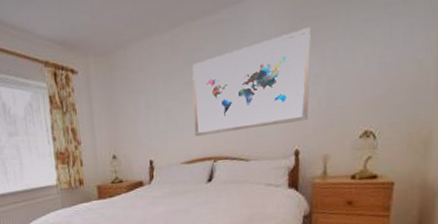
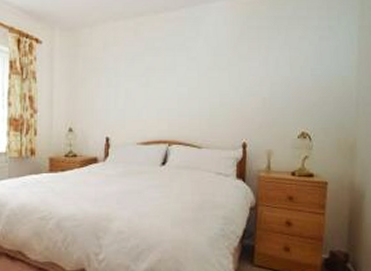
wall art: present [192,27,311,136] -> none [151,36,257,119]

